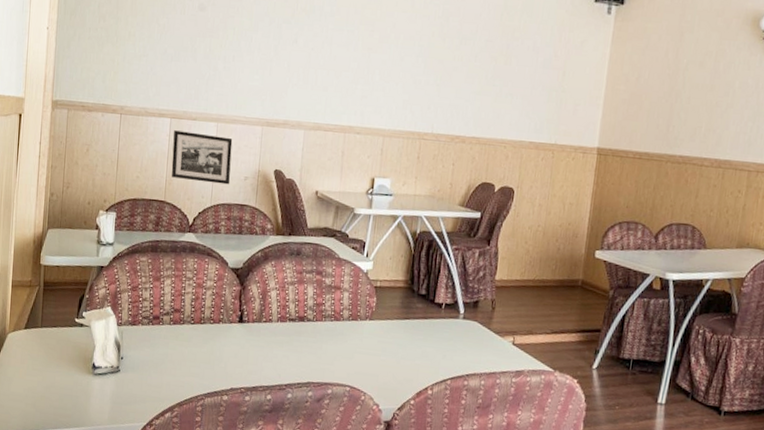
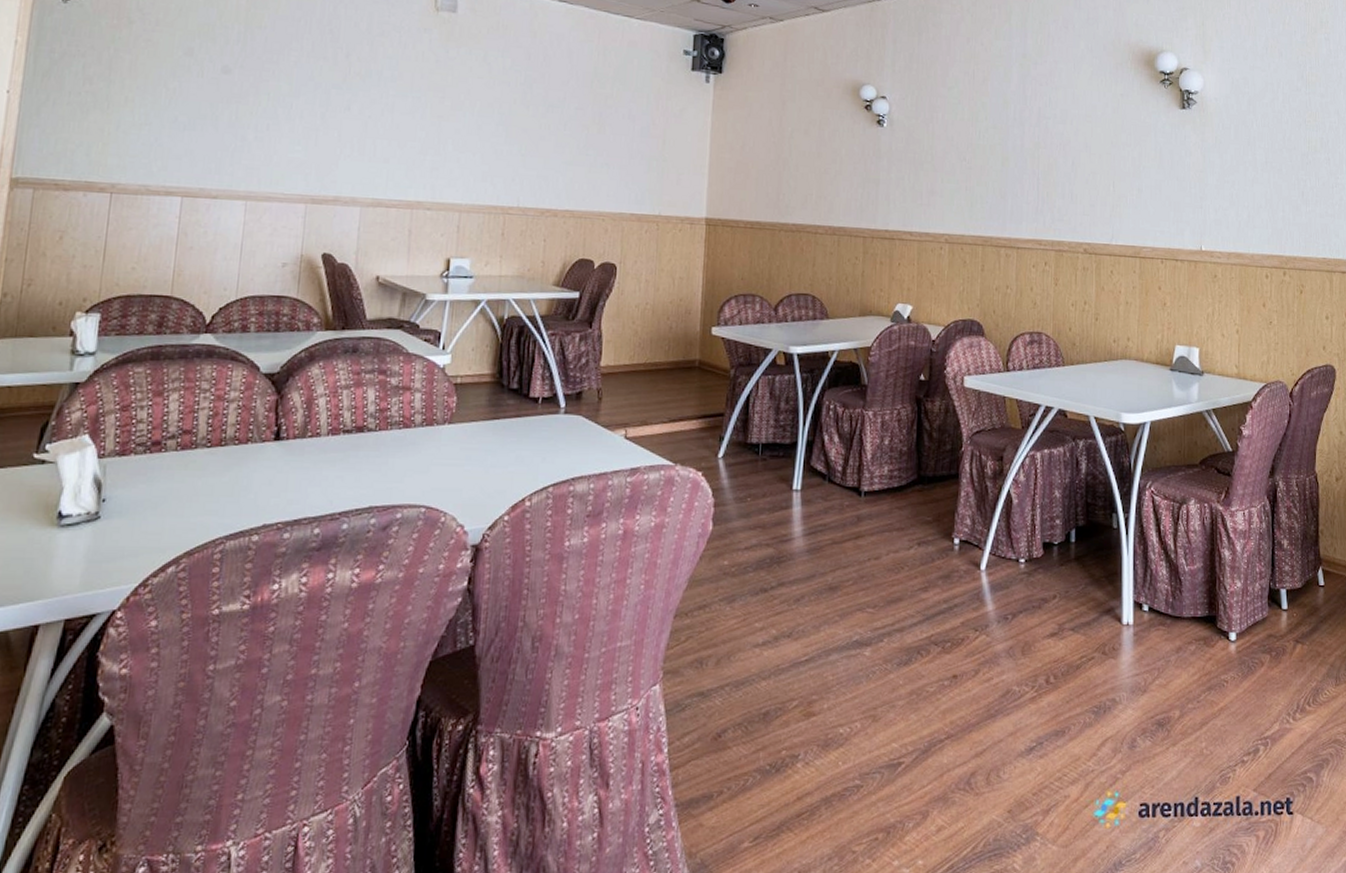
picture frame: present [171,130,233,185] -> none [181,211,267,273]

